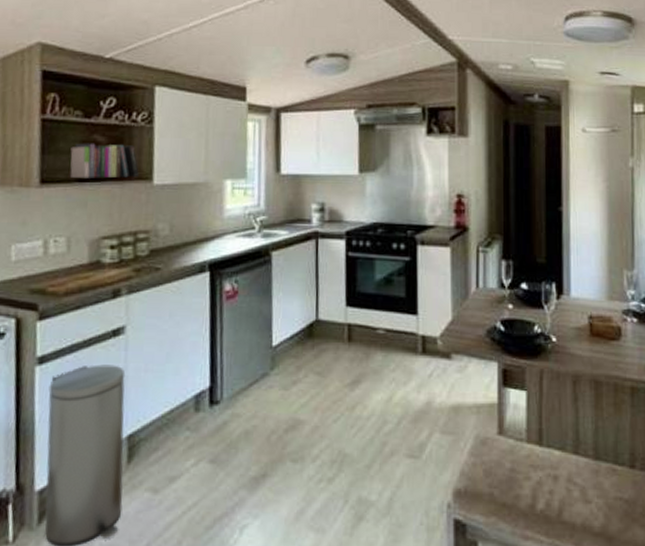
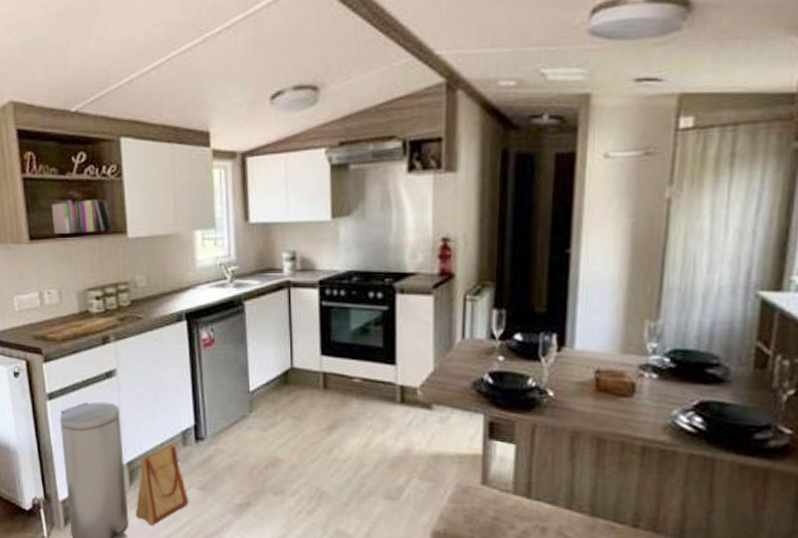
shopping bag: none [130,411,197,513] -> present [135,444,189,526]

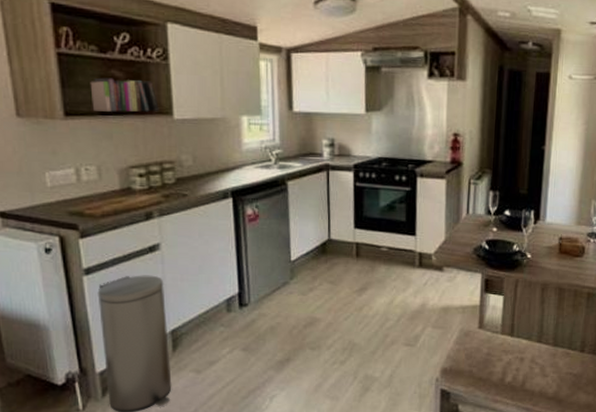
shopping bag: present [135,444,189,526] -> none [178,311,232,388]

